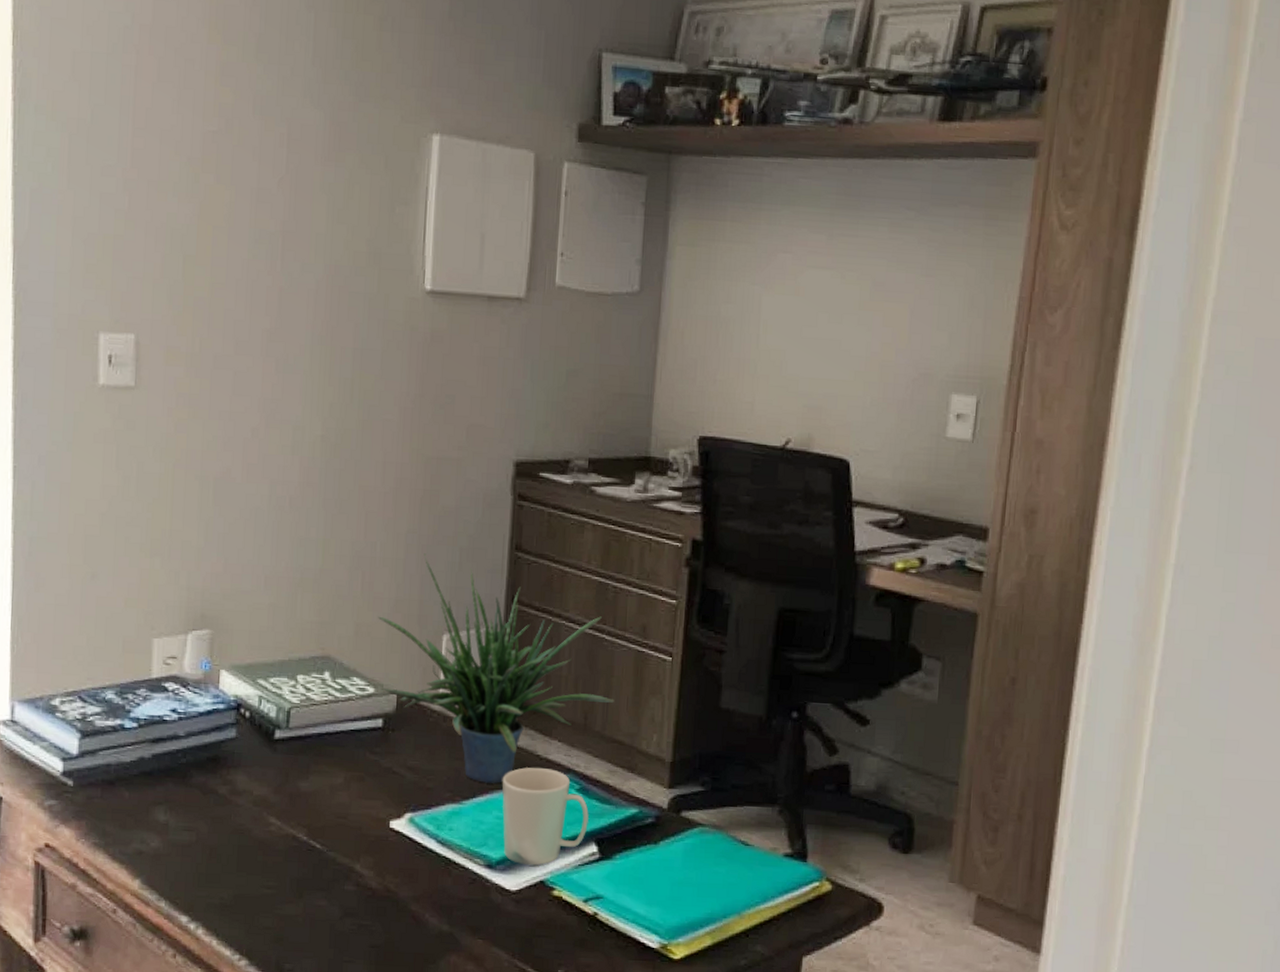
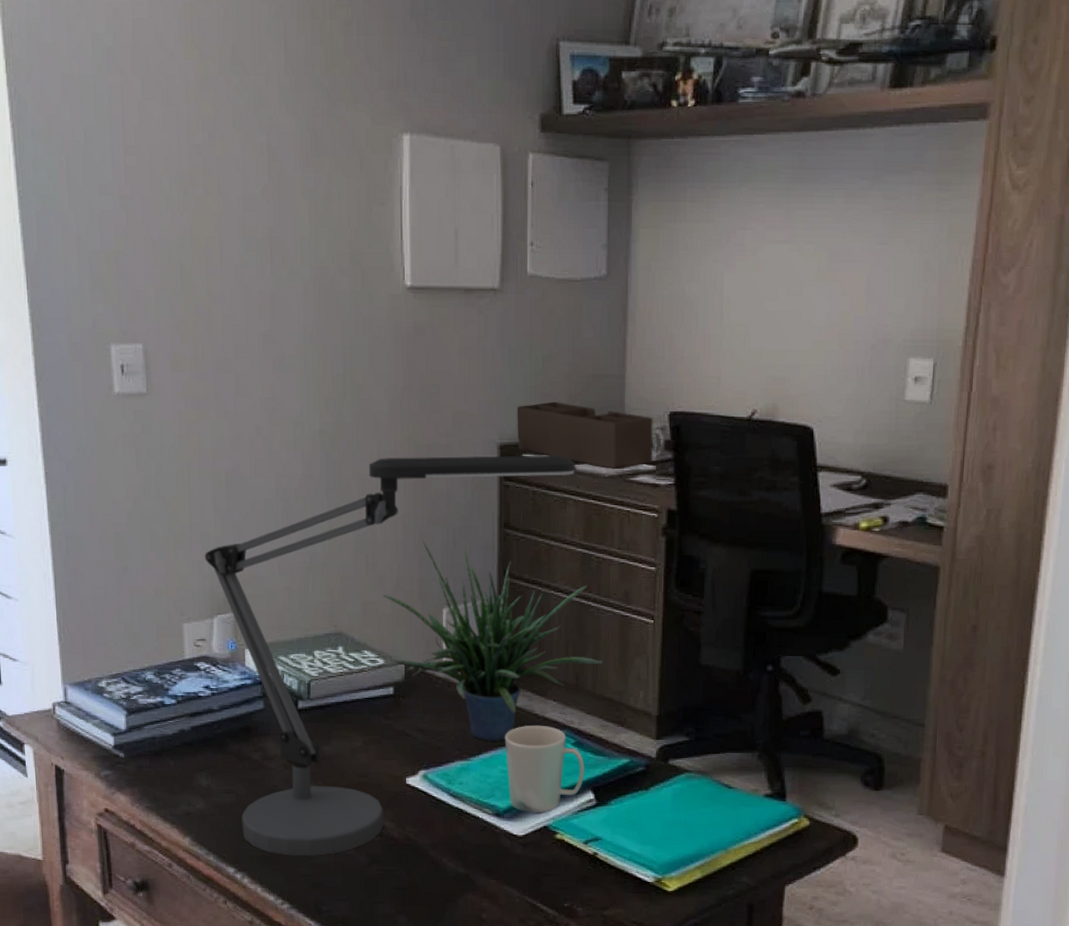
desk lamp: none [183,469,596,906] -> present [204,455,575,856]
desk organizer: none [535,419,681,495] -> present [517,402,653,470]

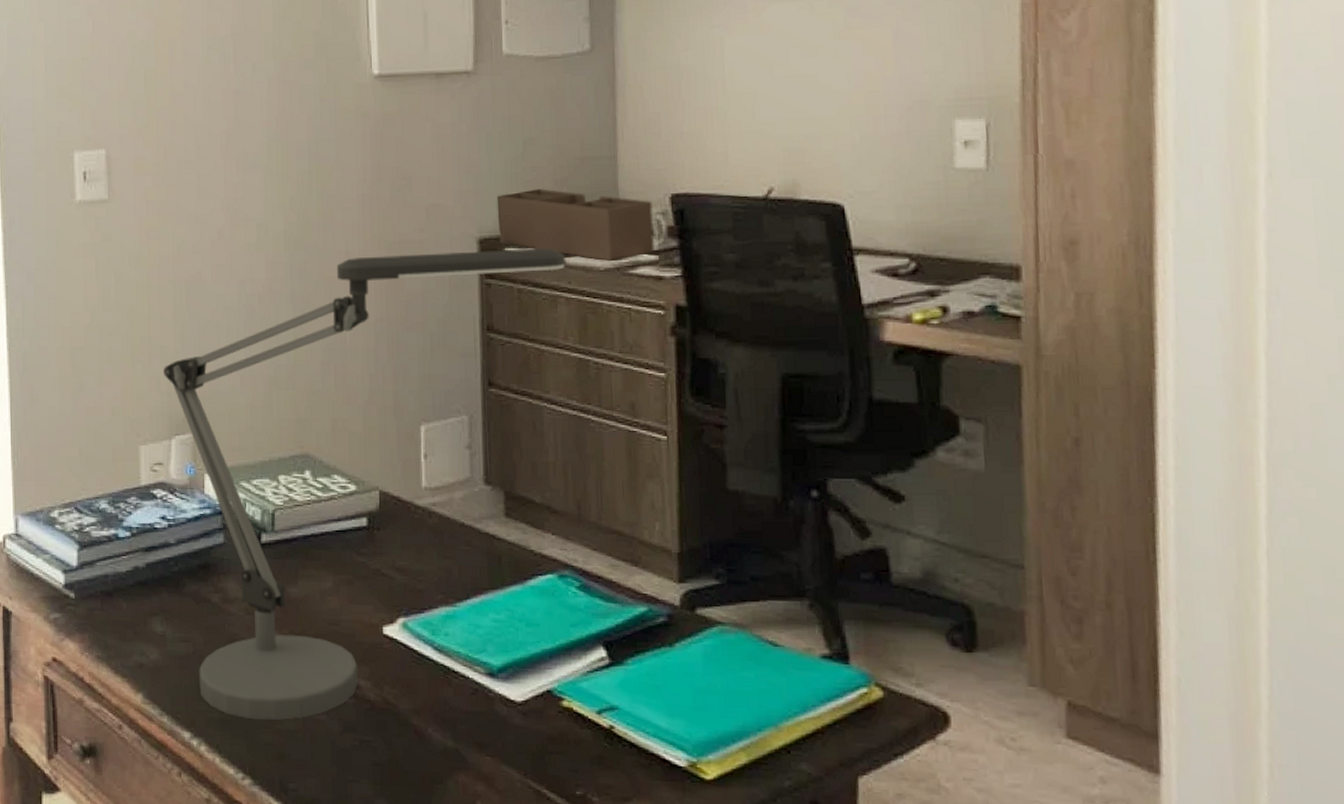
potted plant: present [382,534,603,741] -> none [353,341,608,583]
mug: present [504,725,585,813] -> none [495,563,593,673]

